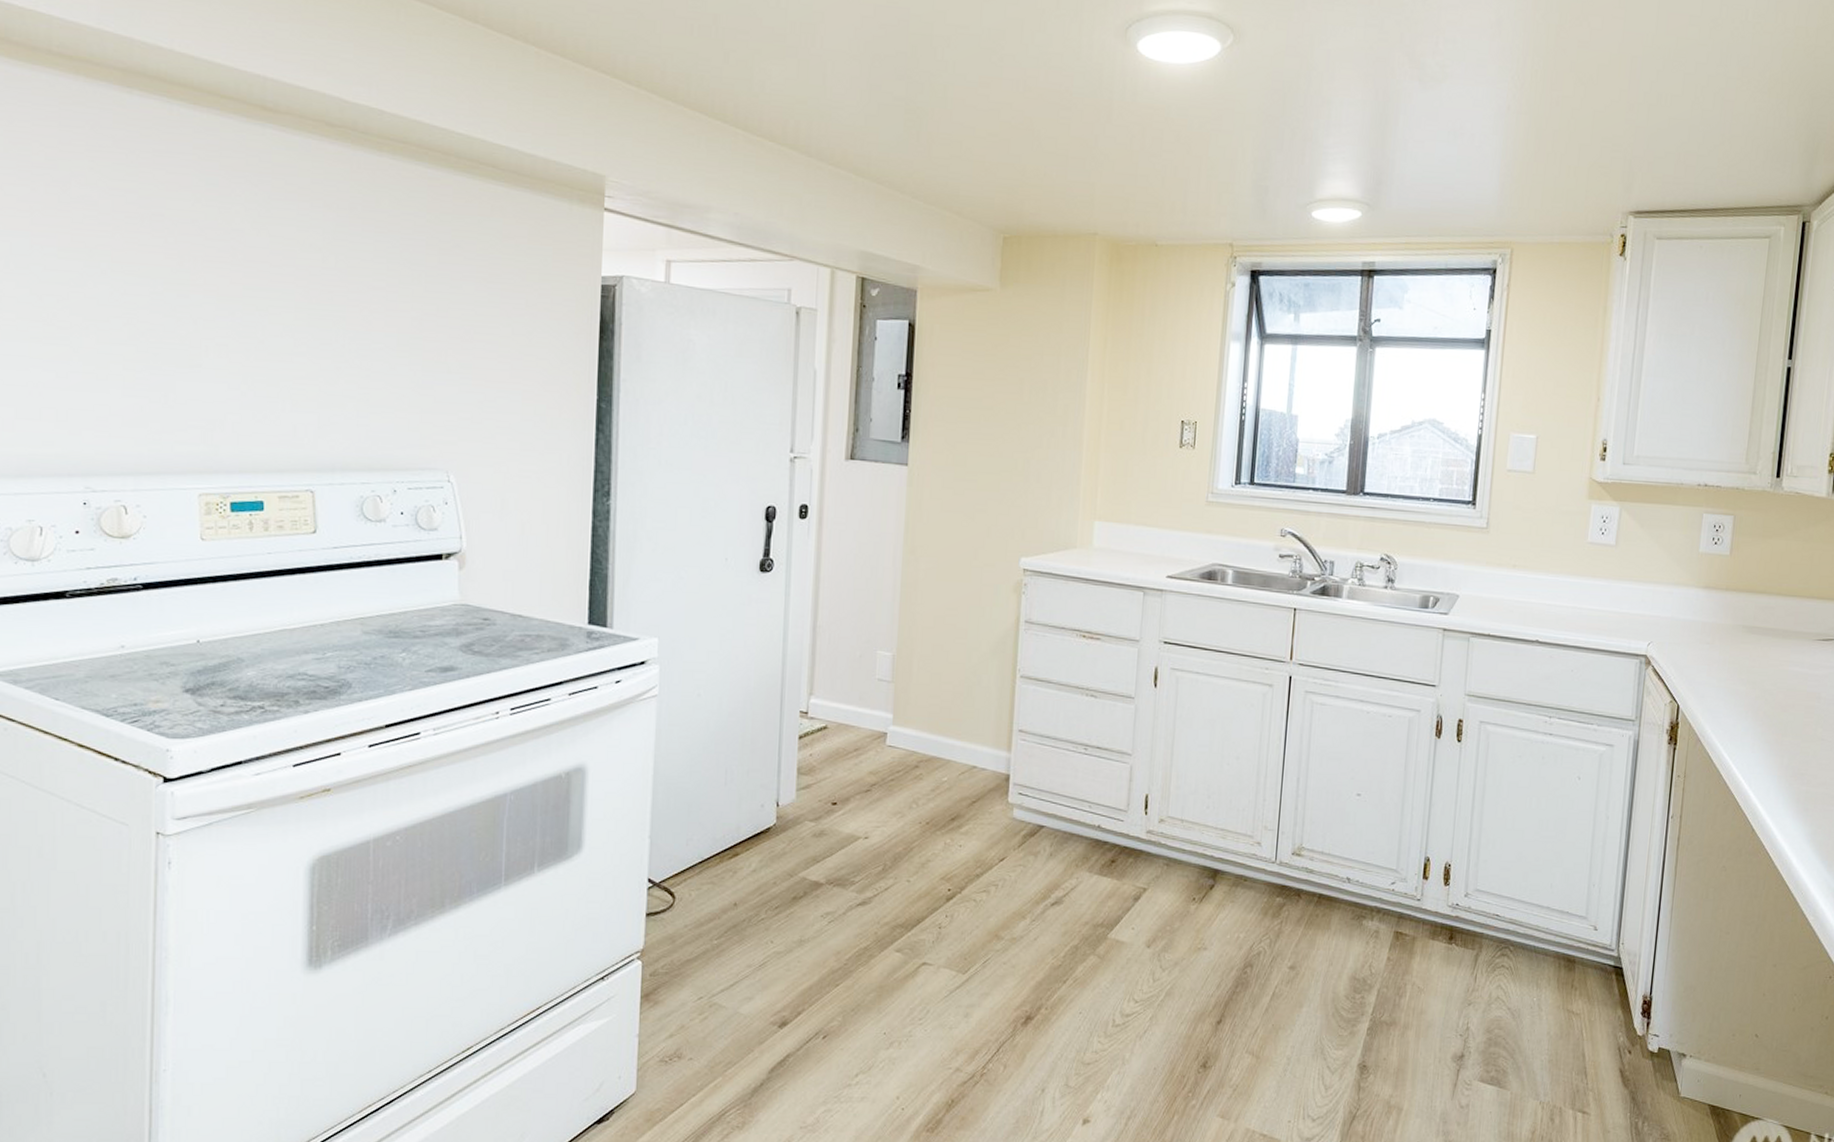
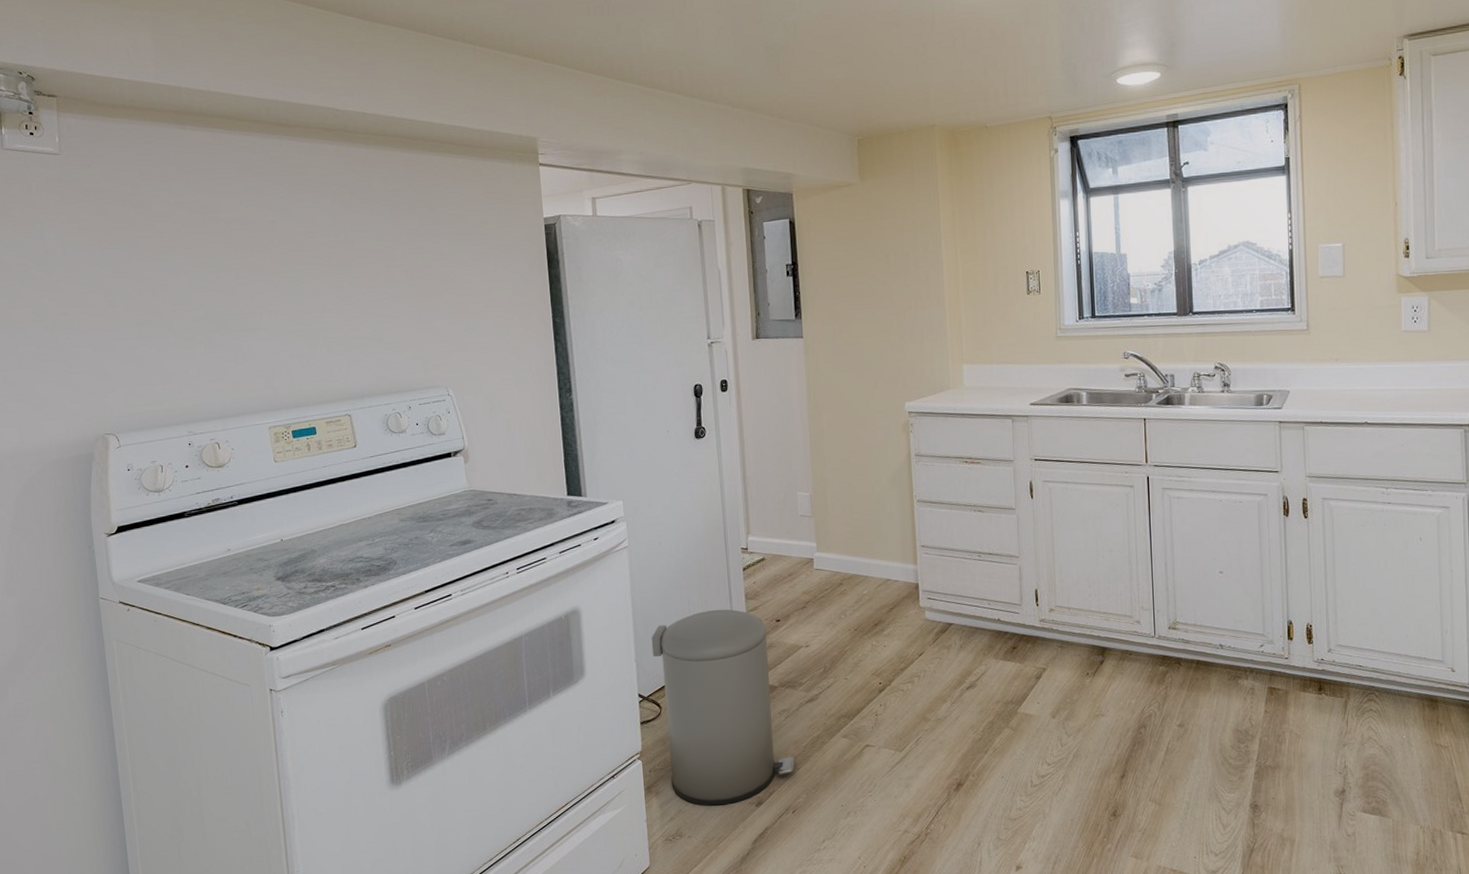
pedal bin: none [672,783,835,1023] -> present [651,609,796,806]

